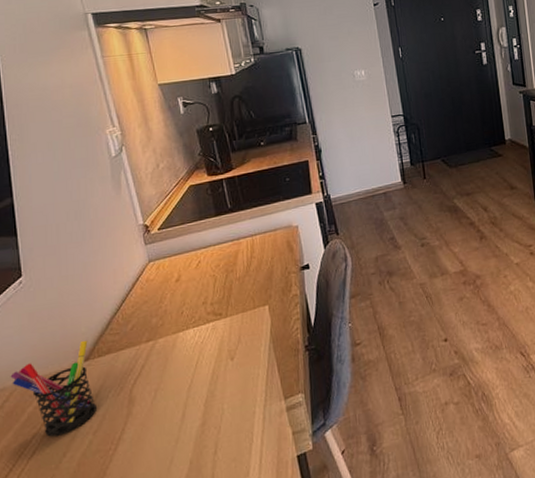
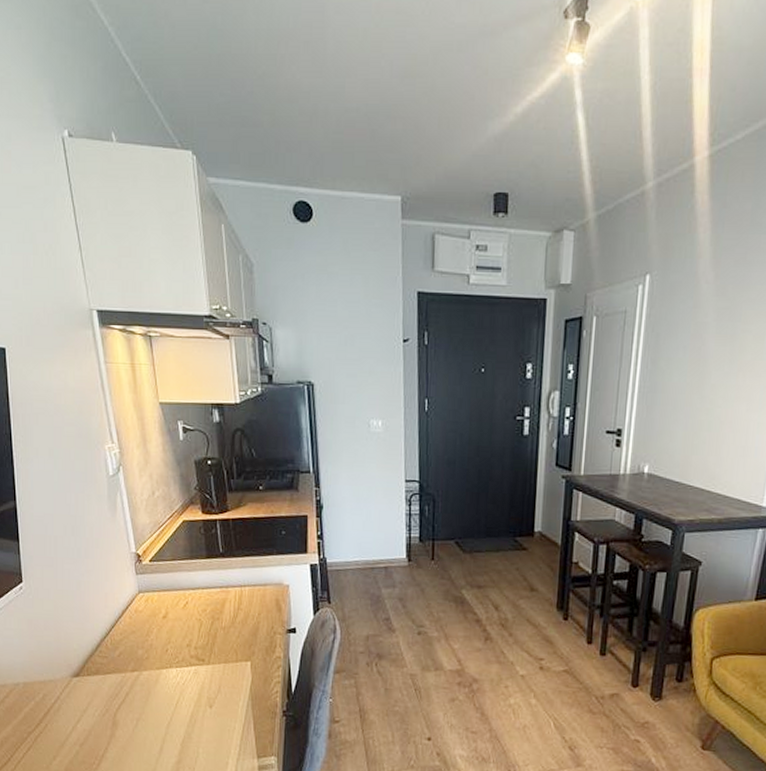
pen holder: present [10,340,98,437] -> none [10,656,85,740]

